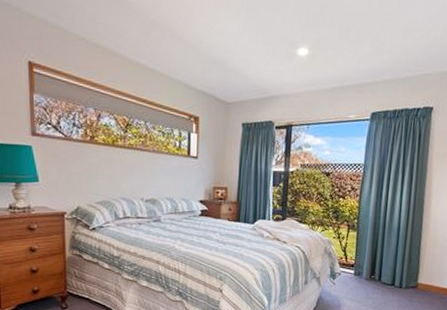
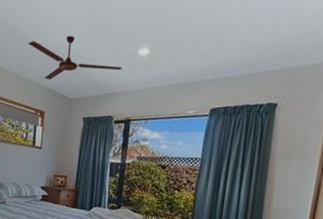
ceiling fan: none [176,31,282,81] -> present [28,35,123,80]

